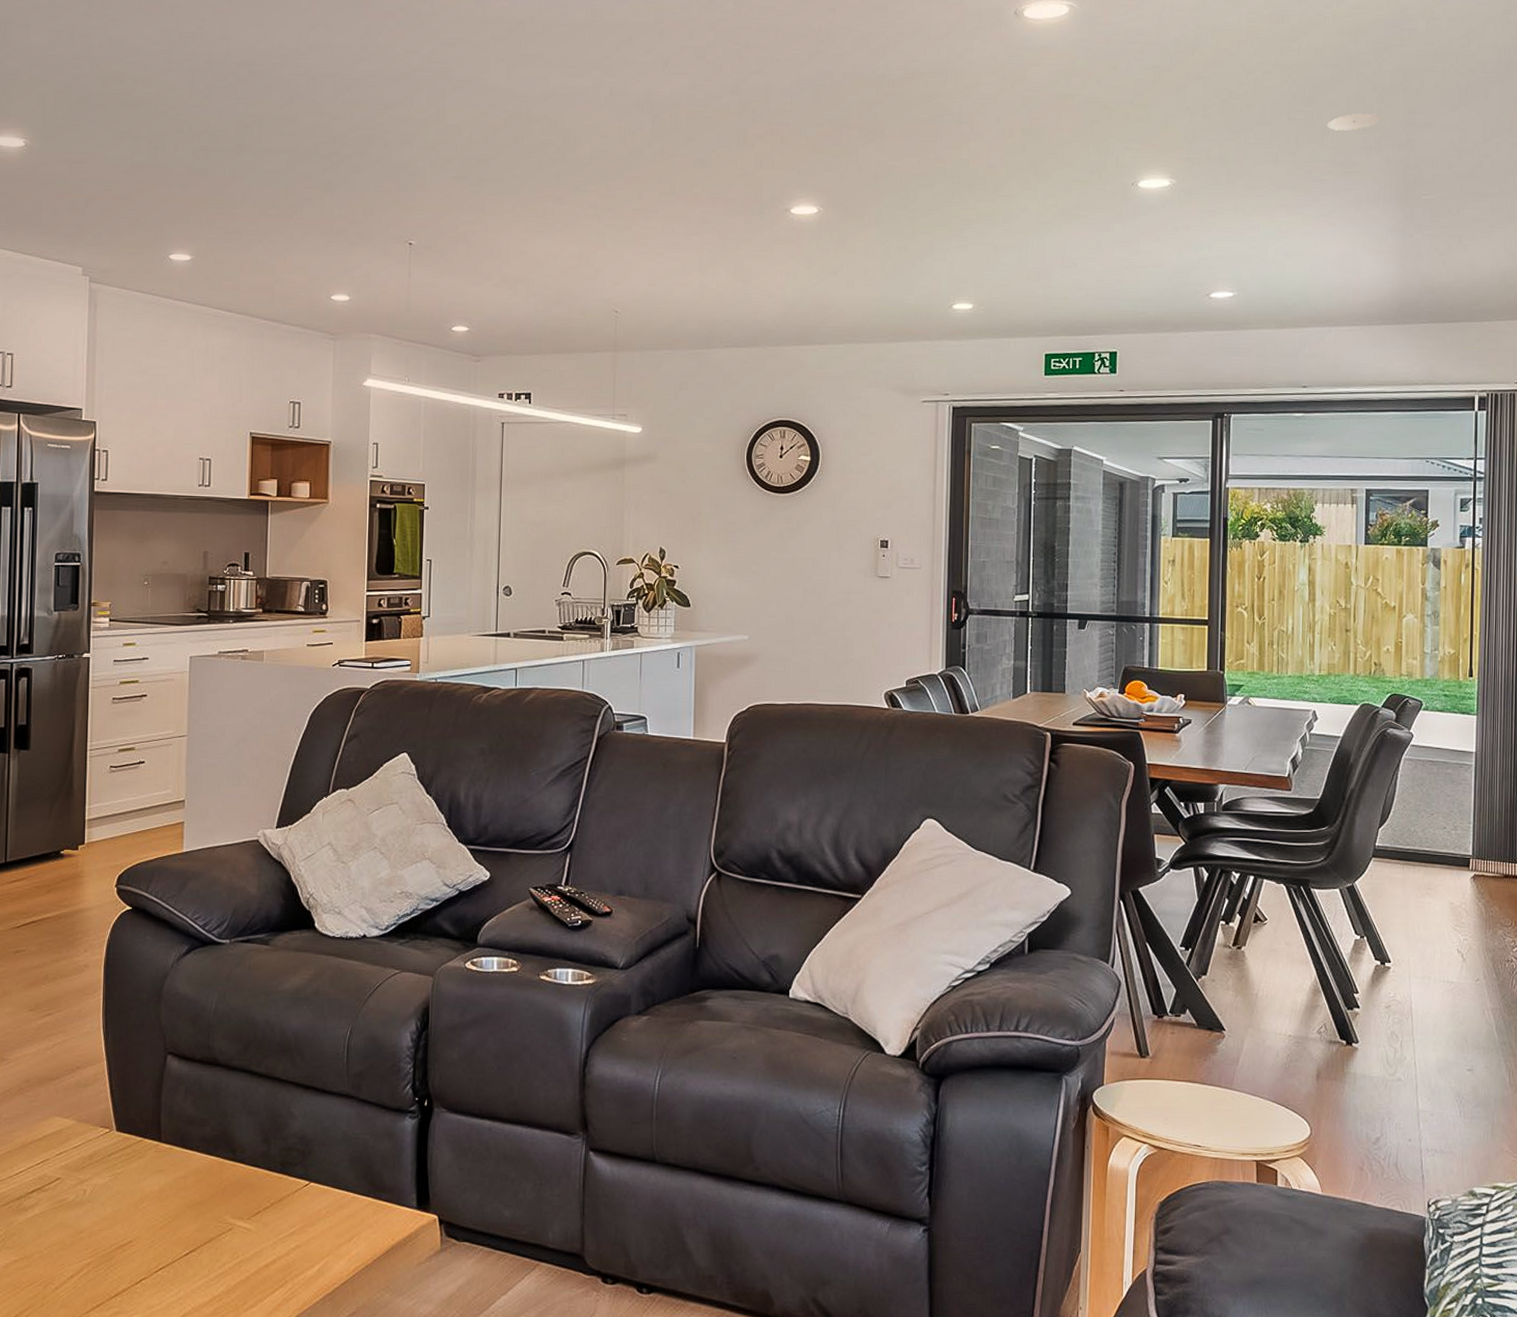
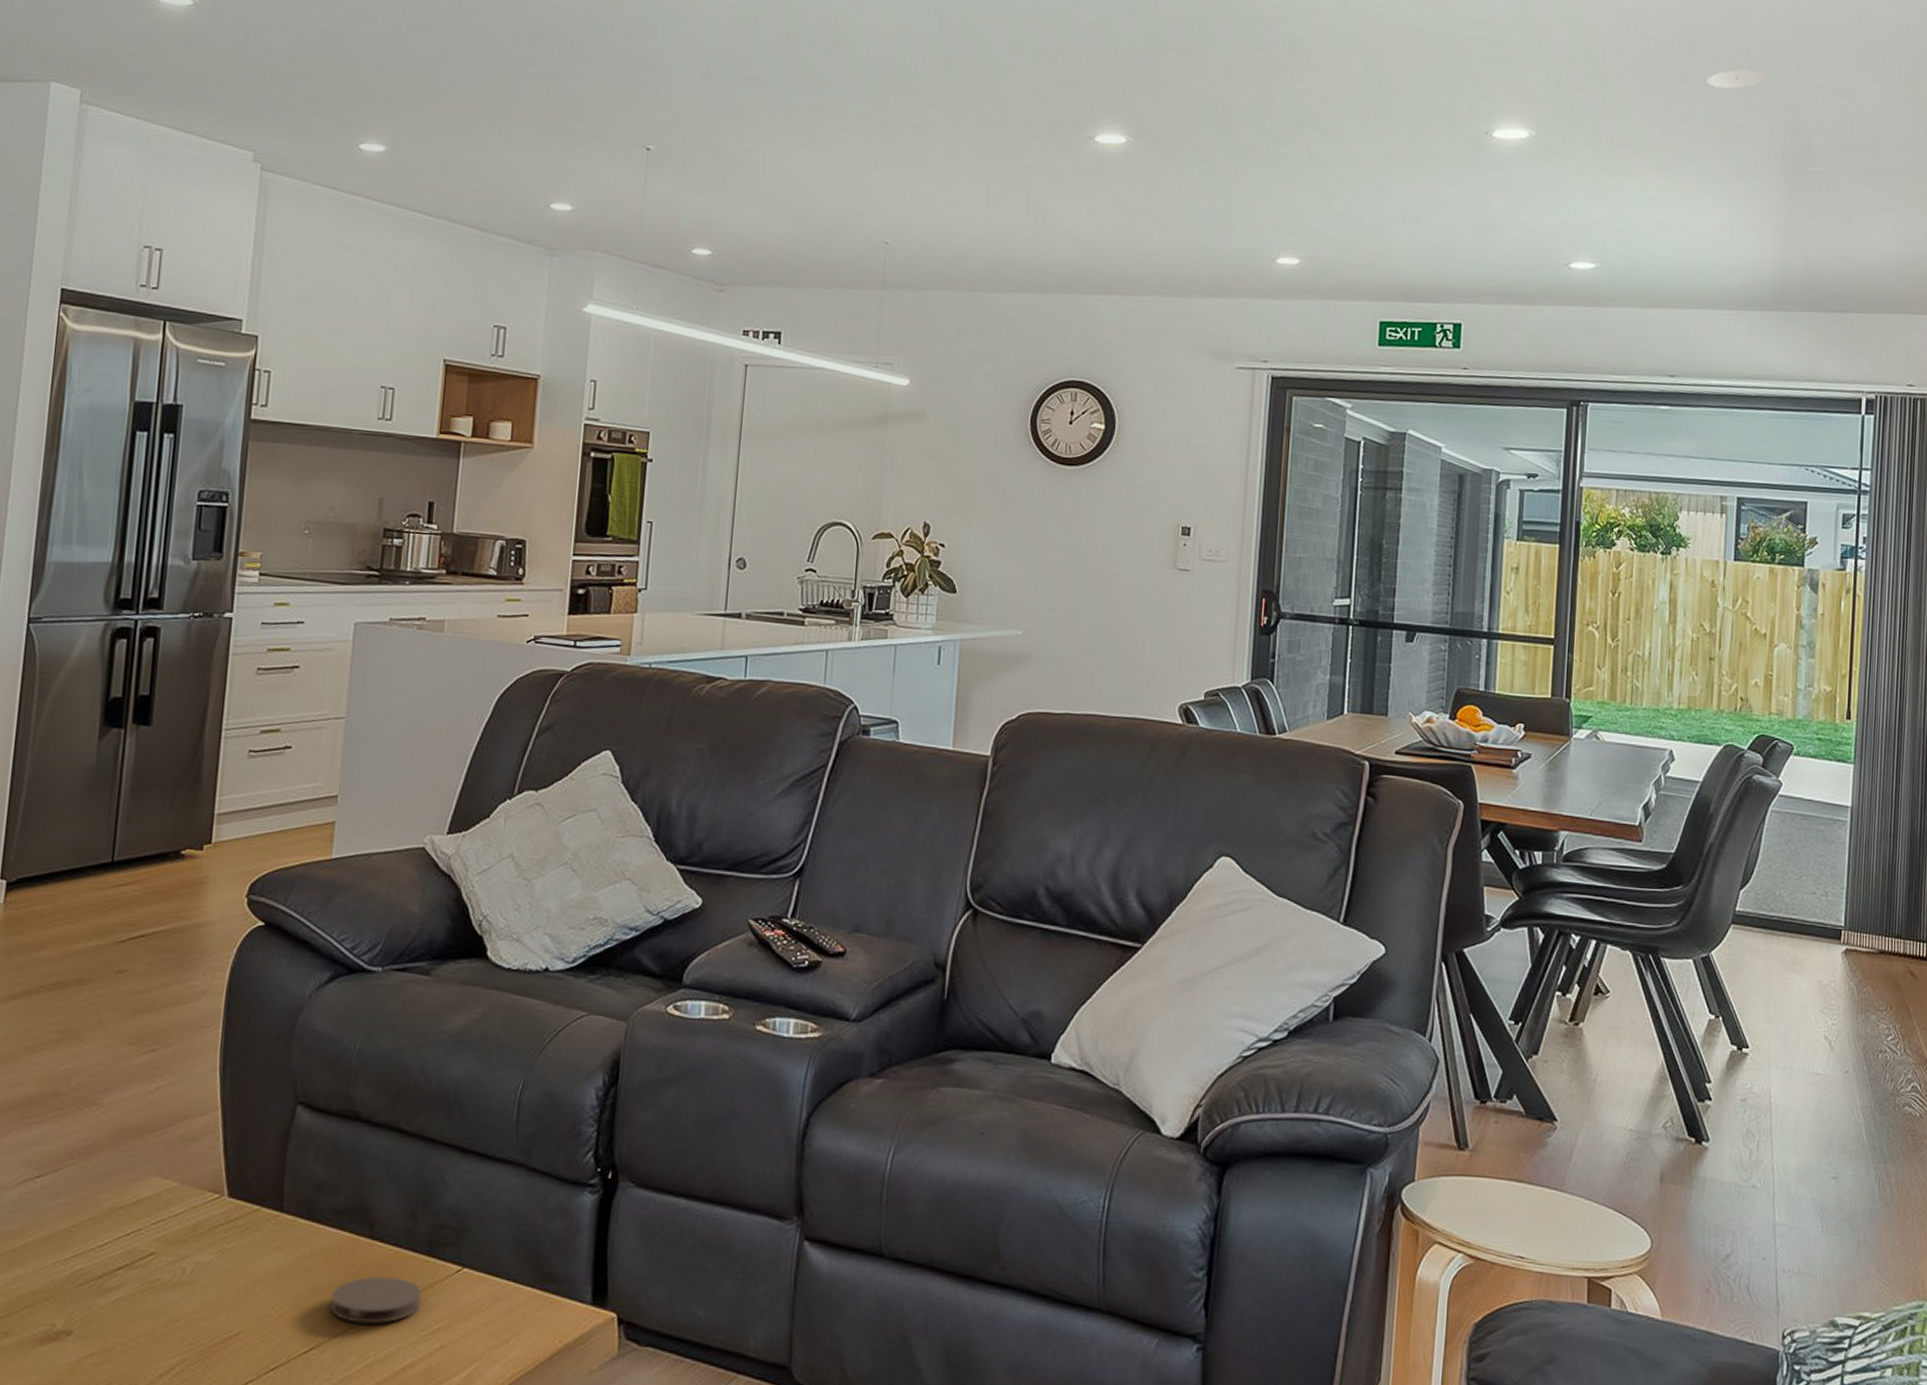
coaster: none [204,1191,278,1230] -> present [330,1276,422,1324]

